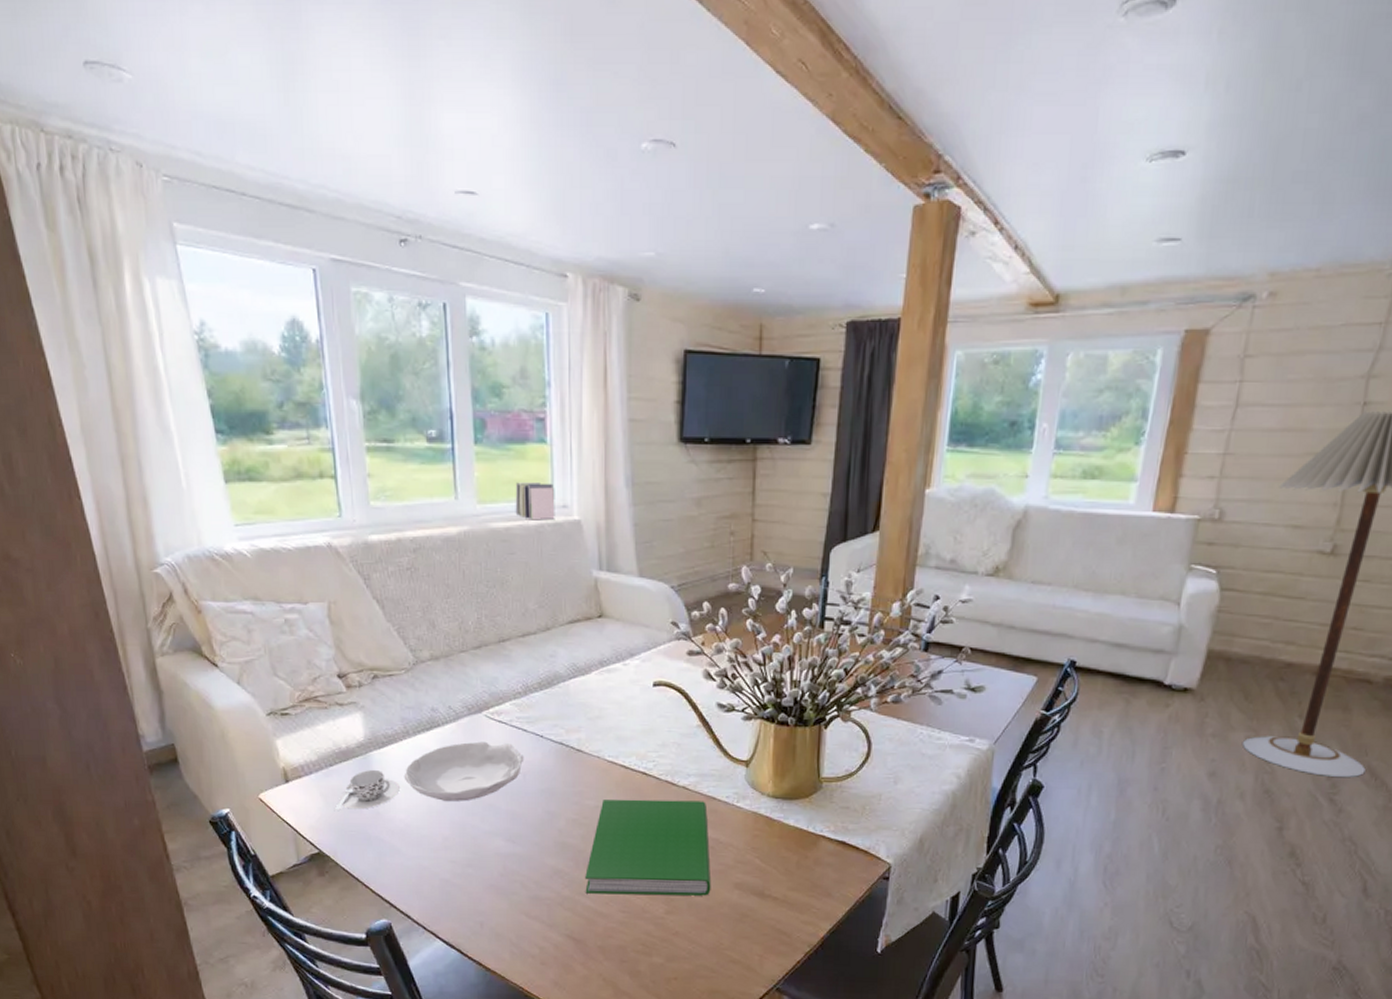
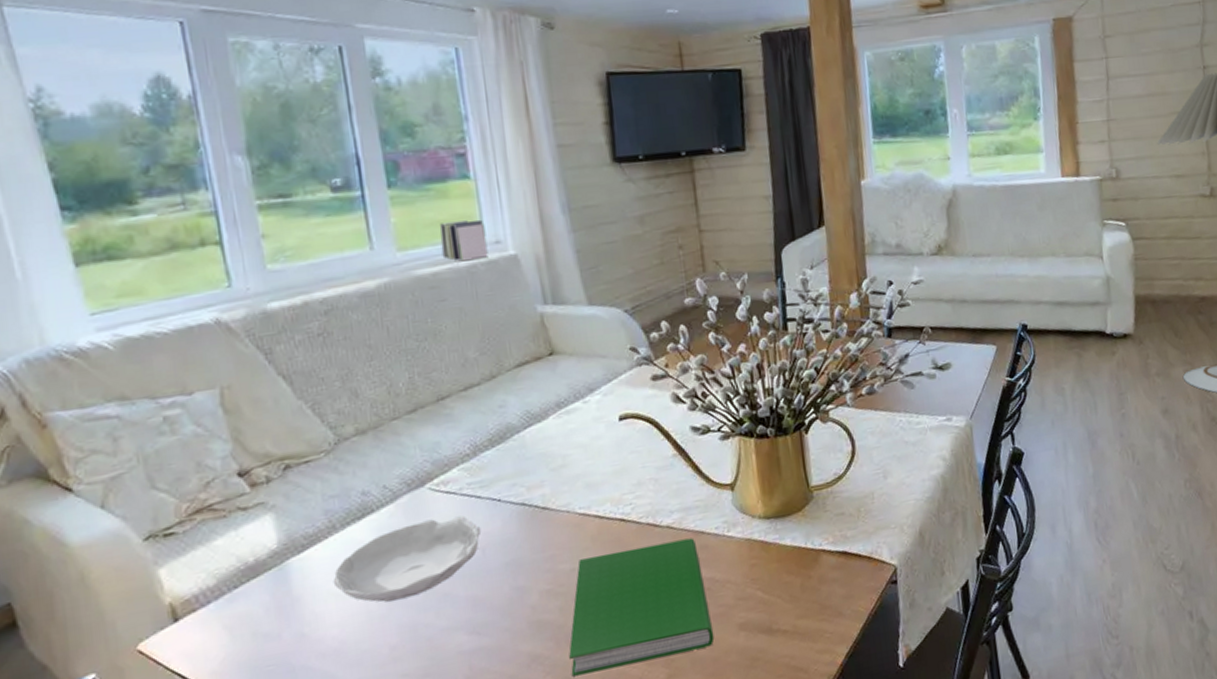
teacup: present [334,769,400,812] -> none [243,580,329,645]

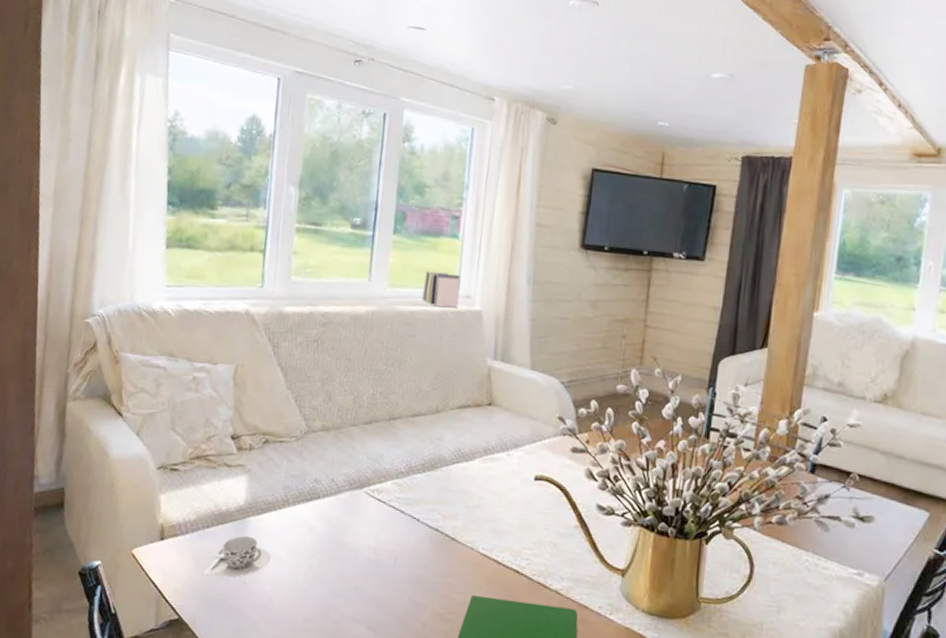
teacup: none [243,580,329,645] -> present [202,535,271,578]
bowl: present [333,515,482,603] -> none [276,517,398,581]

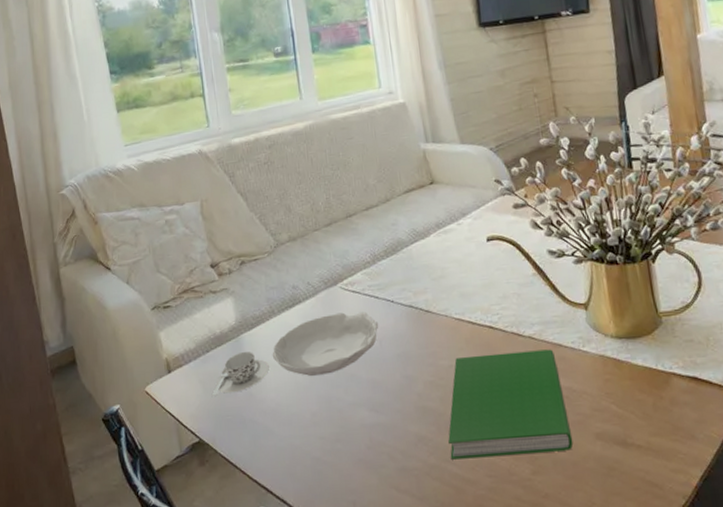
bowl: none [276,517,398,581] -> present [272,312,379,377]
books: present [421,271,461,308] -> none [348,75,384,108]

